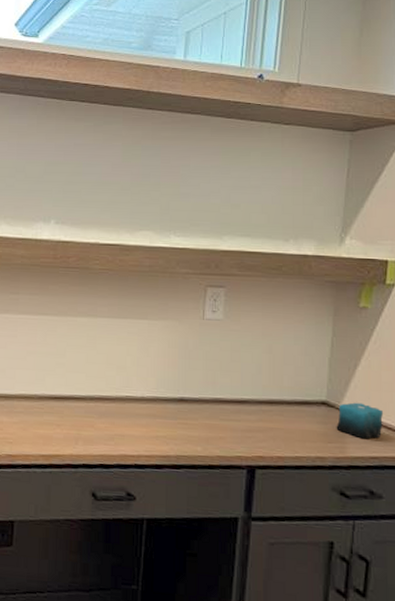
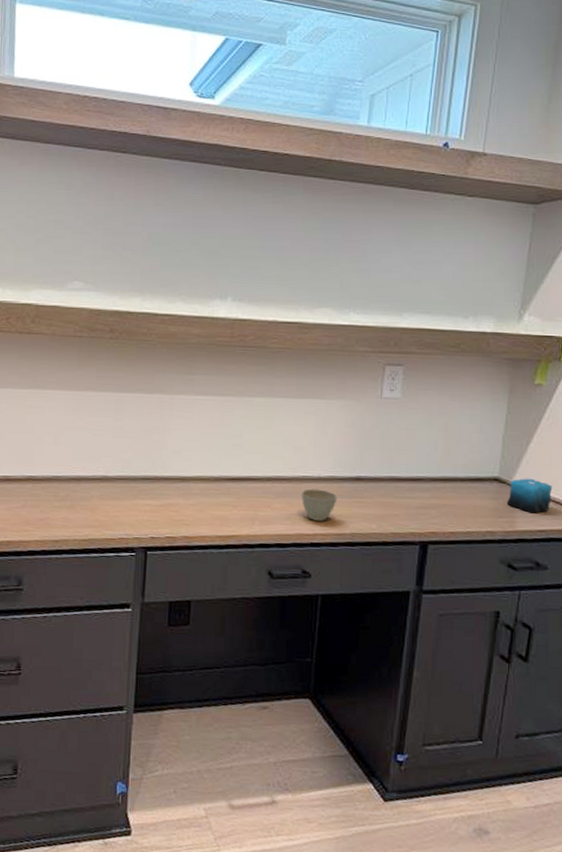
cup: none [125,409,162,442] -> present [302,488,338,521]

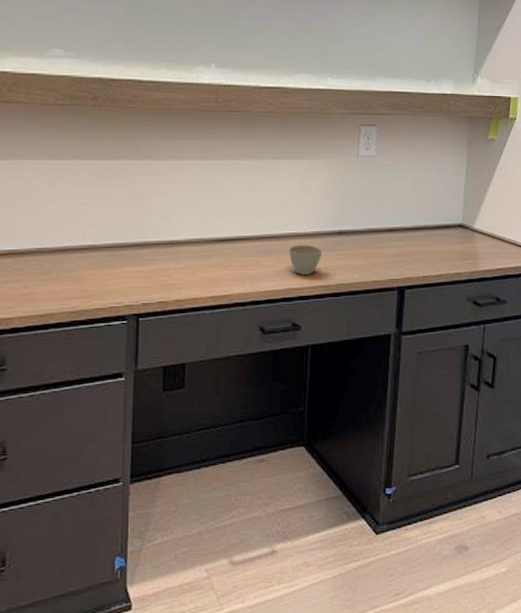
candle: present [507,478,552,514] -> none [470,223,507,254]

